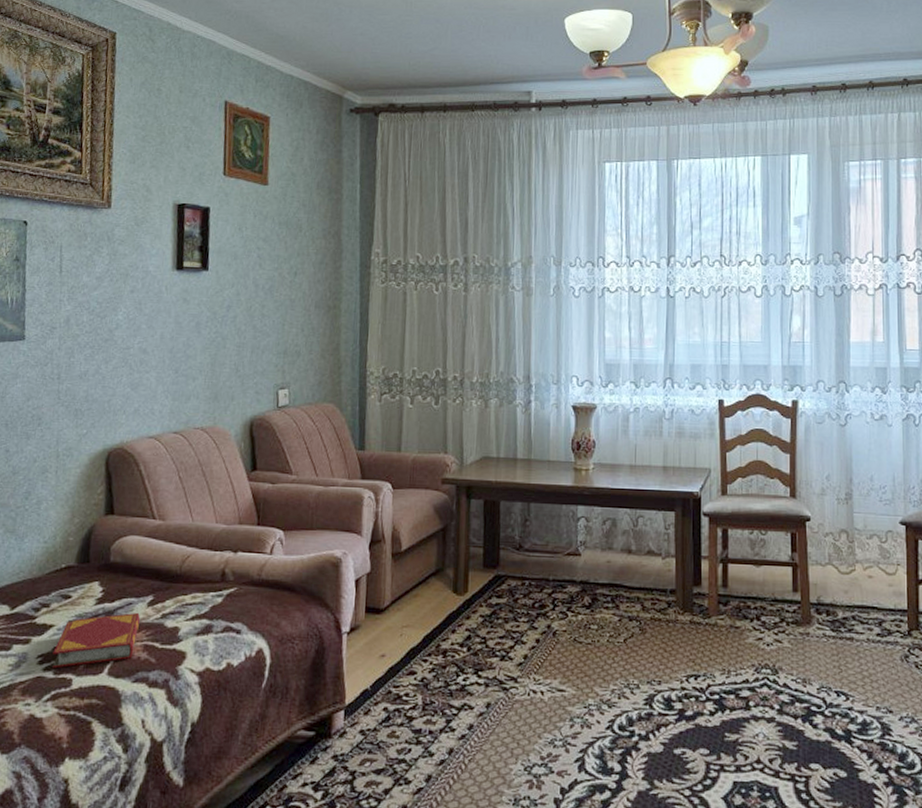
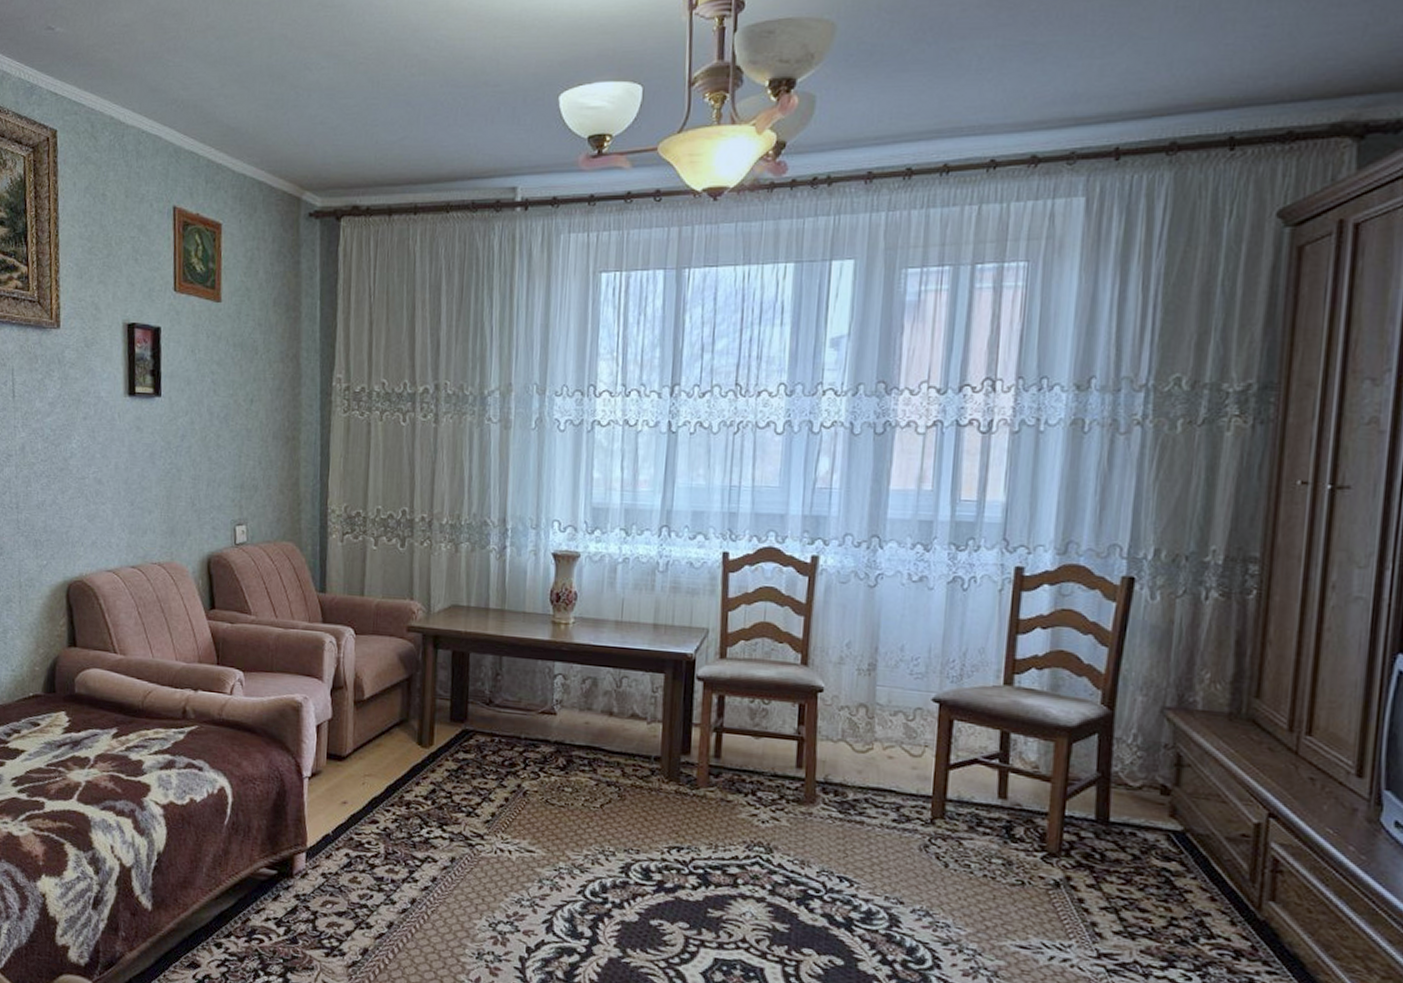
hardback book: present [52,612,141,668] -> none [25,743,106,791]

